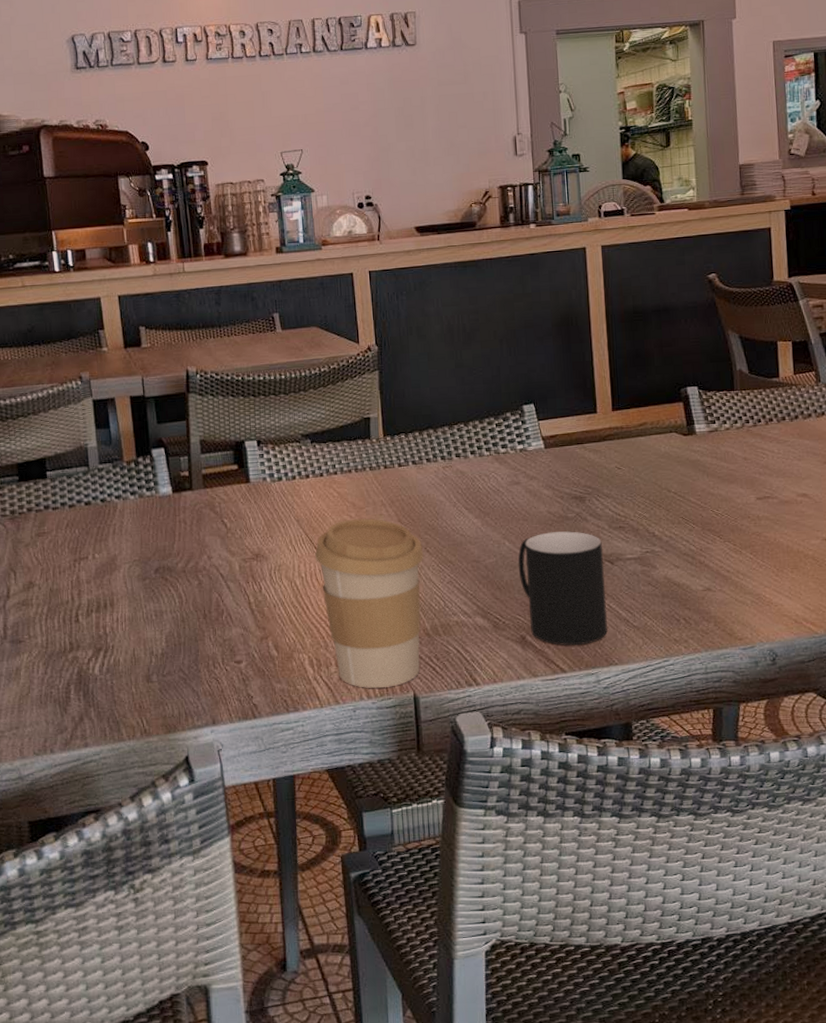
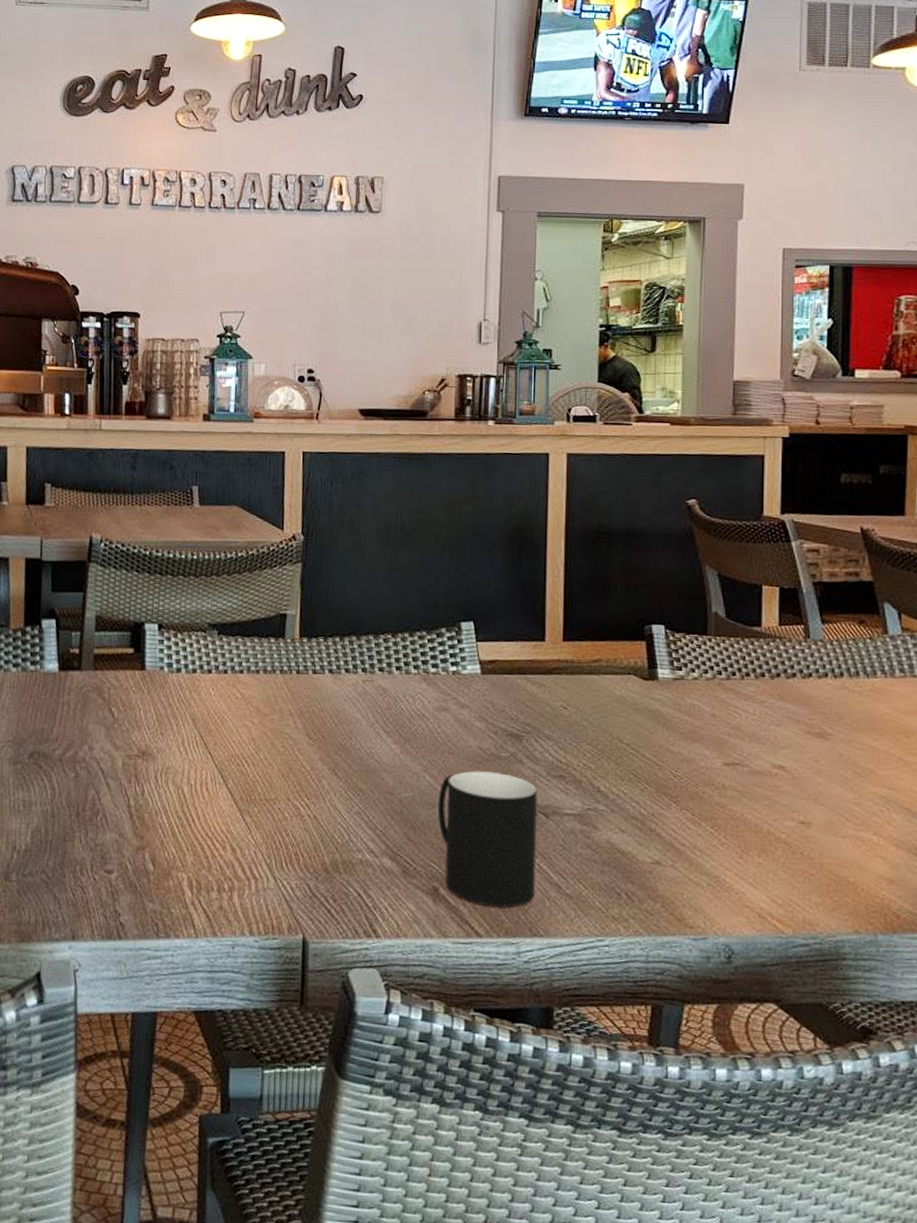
coffee cup: present [315,518,424,688] -> none [208,726,331,926]

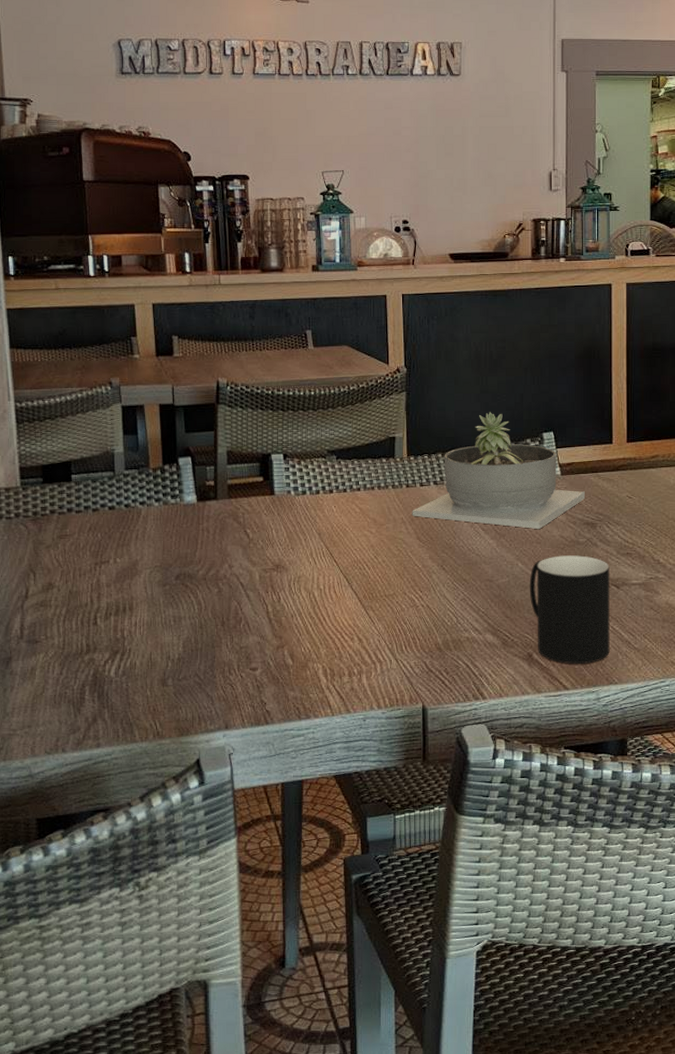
succulent planter: none [301,593,509,737] -> present [412,412,585,530]

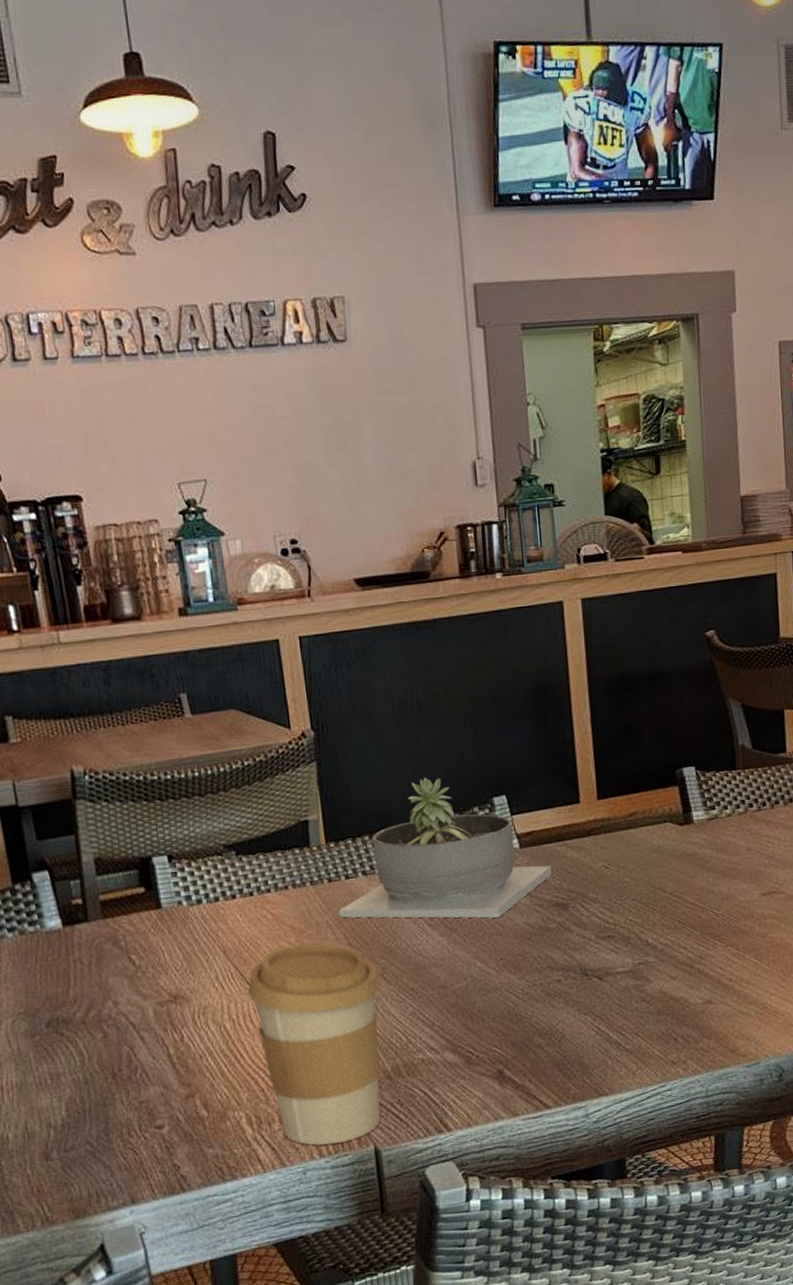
coffee cup: none [335,535,440,699] -> present [248,943,381,1146]
cup: present [529,555,611,665] -> none [491,944,597,1078]

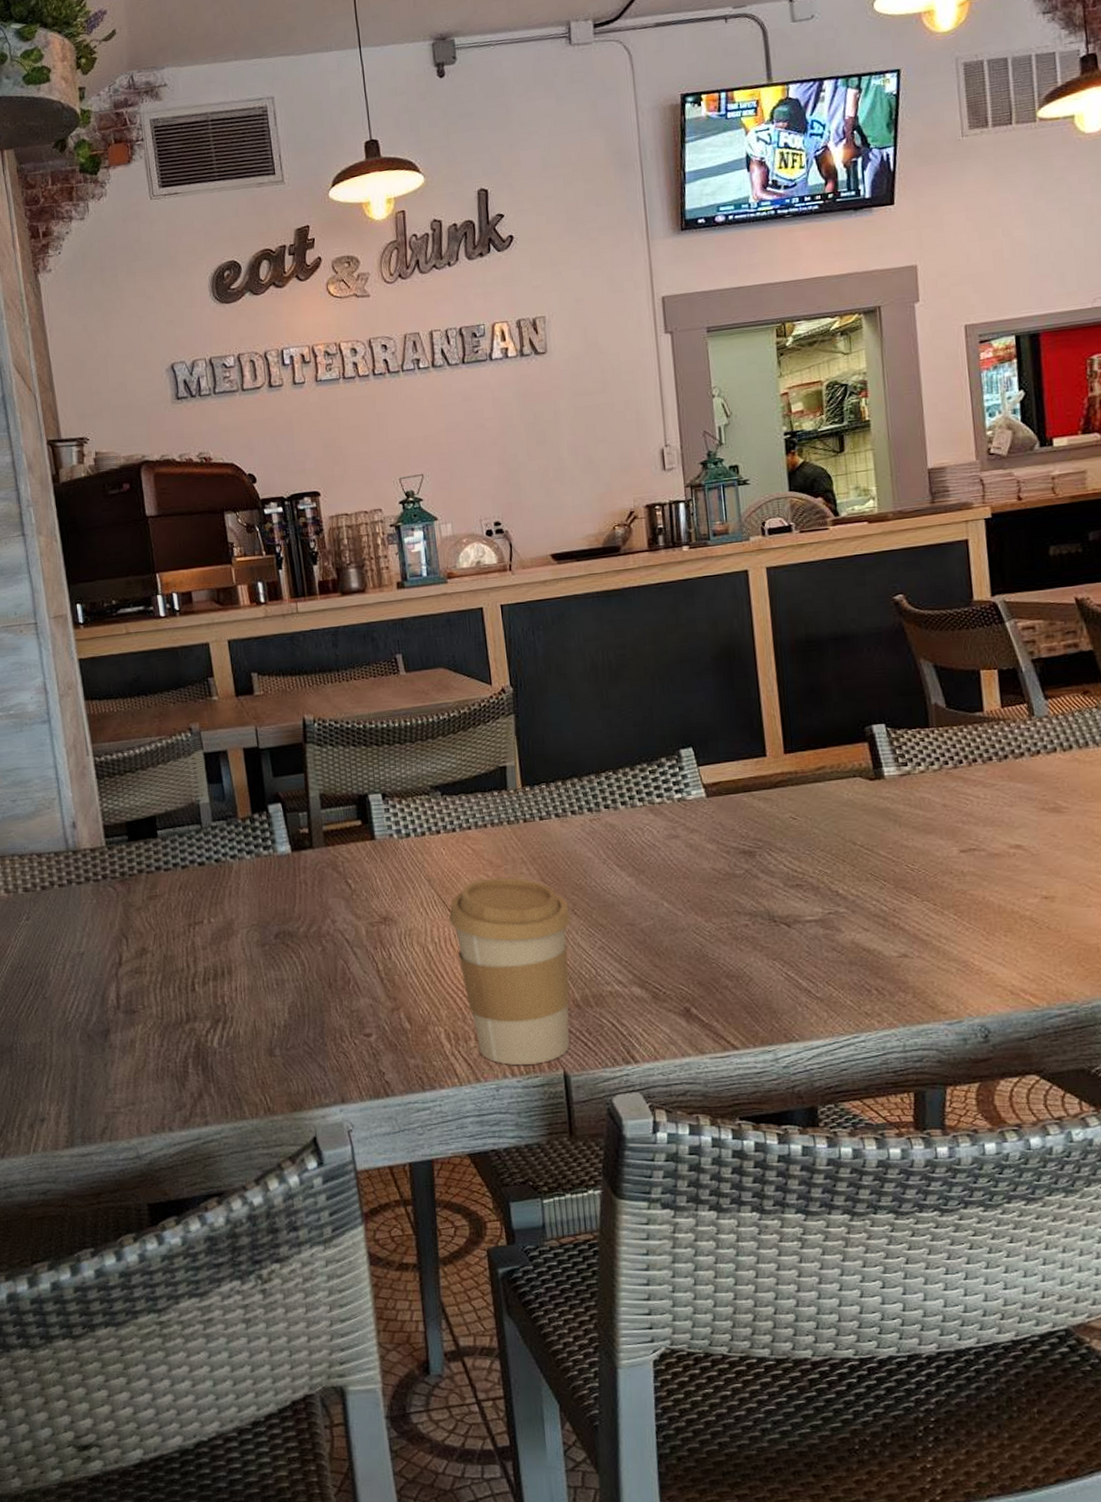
succulent planter: present [338,777,551,919] -> none [532,730,738,863]

